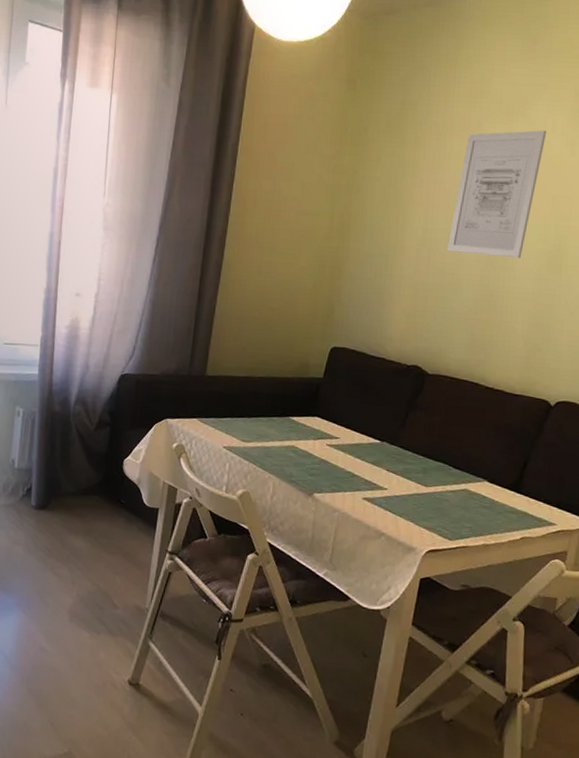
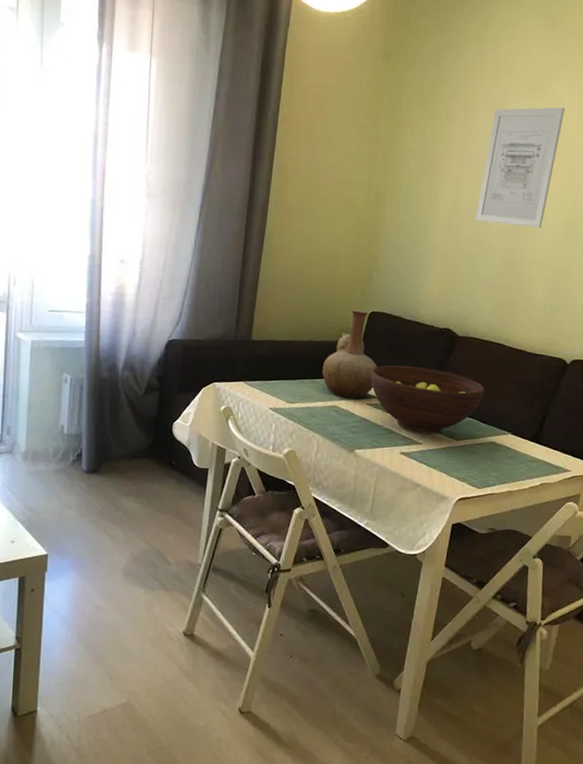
vase: none [279,344,339,439] -> present [322,309,377,398]
fruit bowl: none [331,403,457,480] -> present [371,365,485,435]

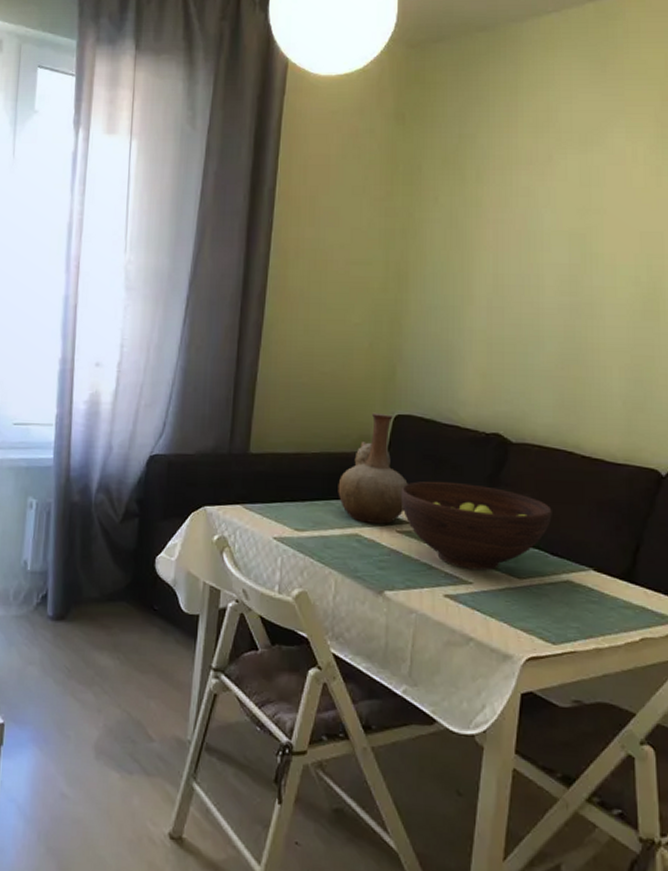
wall art: present [475,107,565,228] -> none [522,160,627,305]

